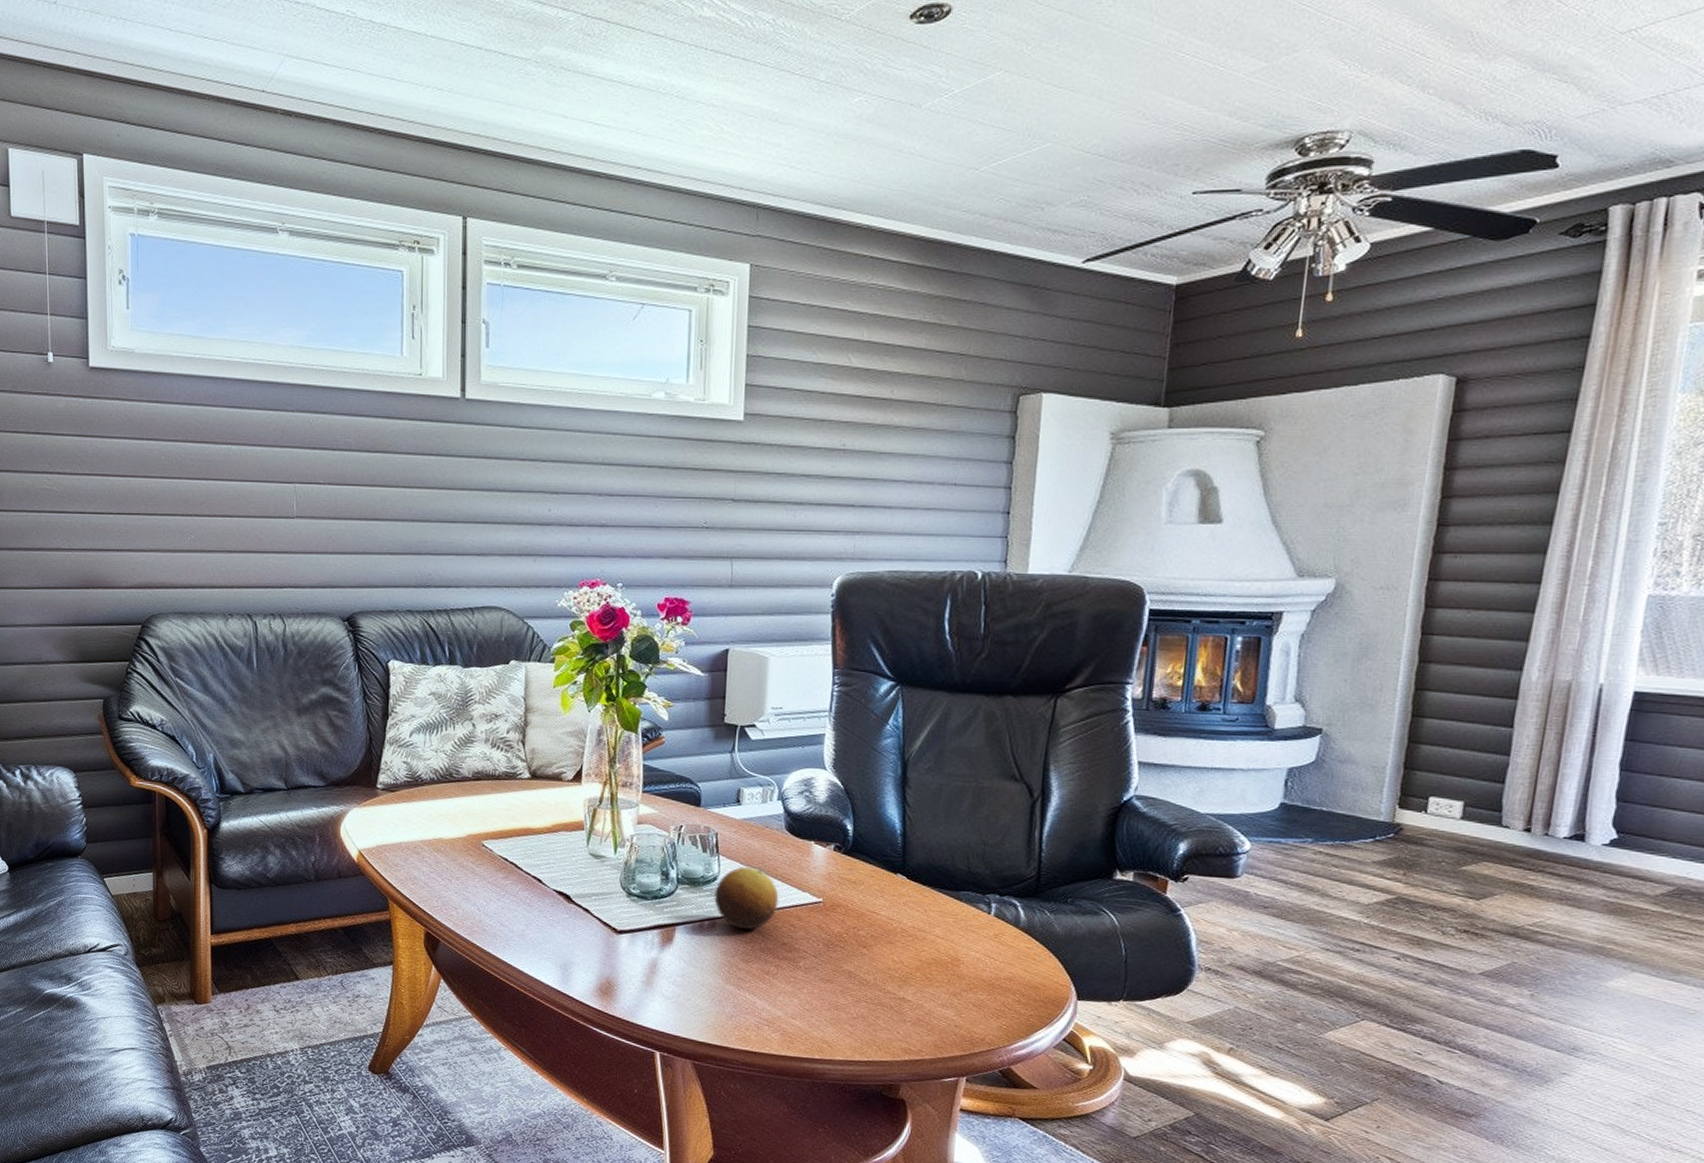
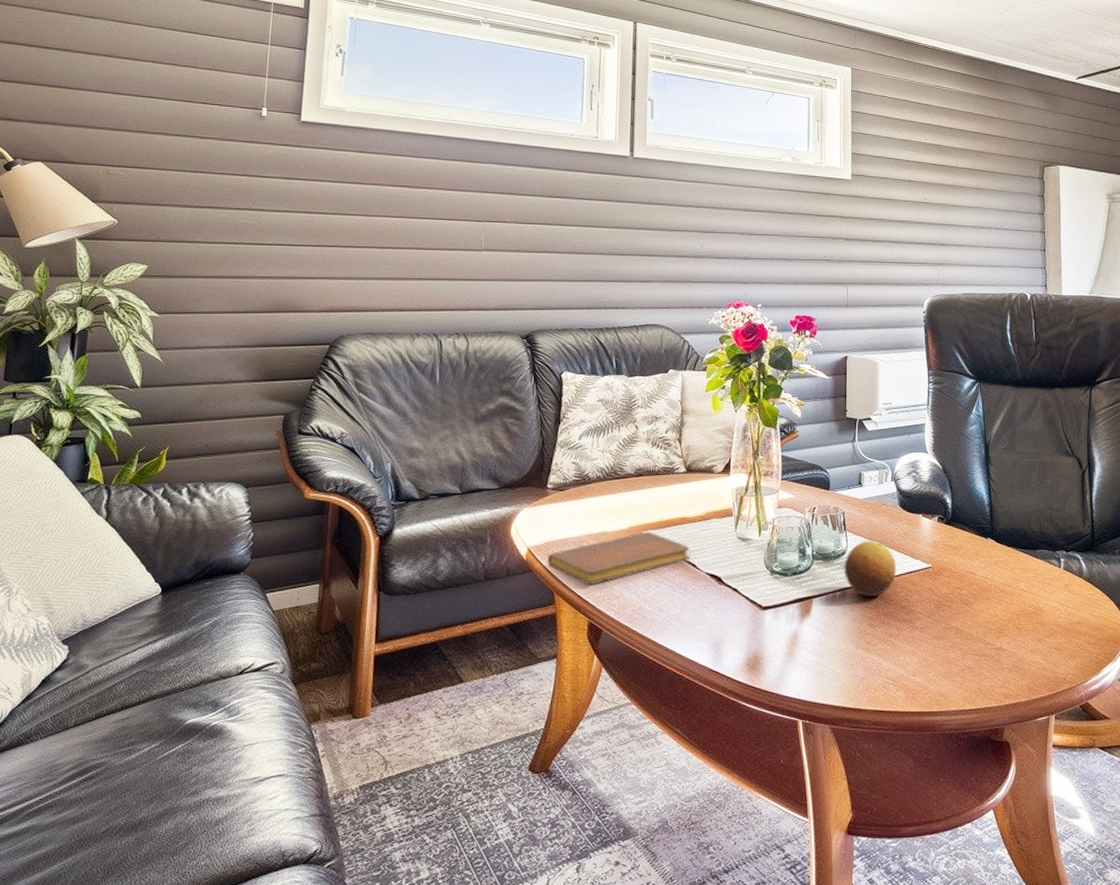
notebook: none [380,840,536,894] -> present [547,531,691,586]

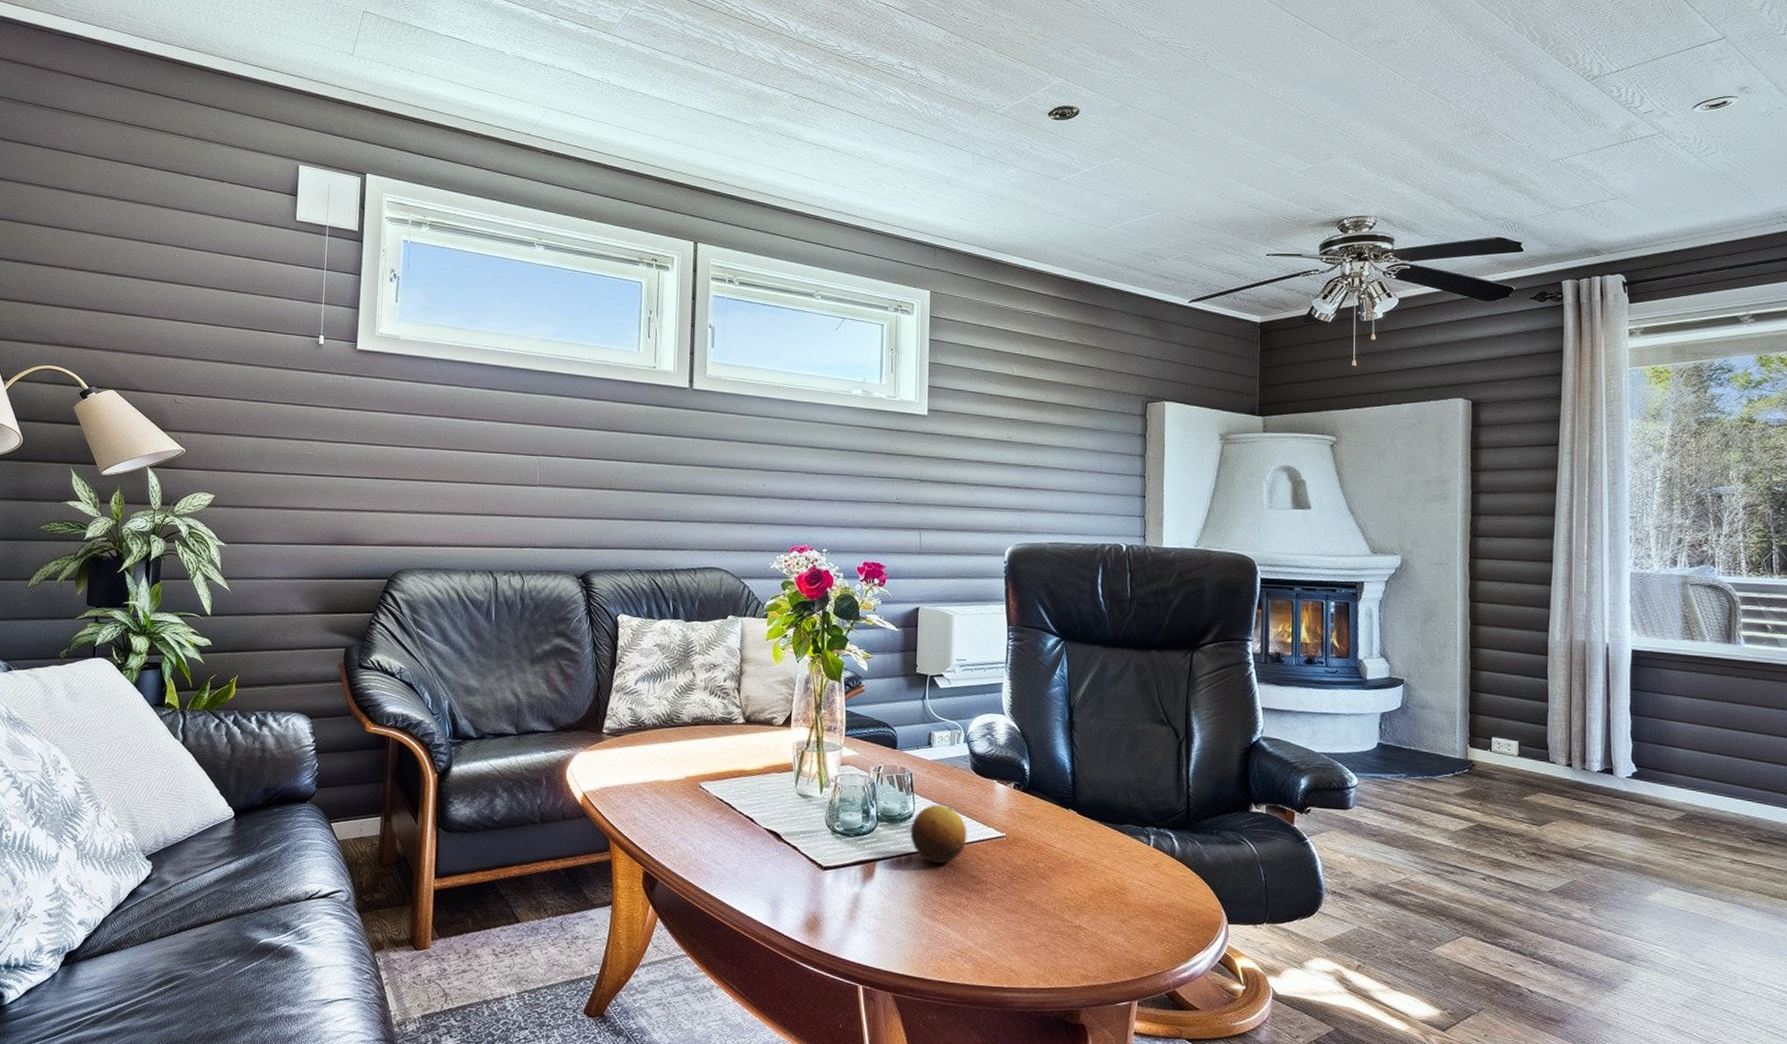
notebook: present [547,531,691,586] -> none [603,782,749,834]

